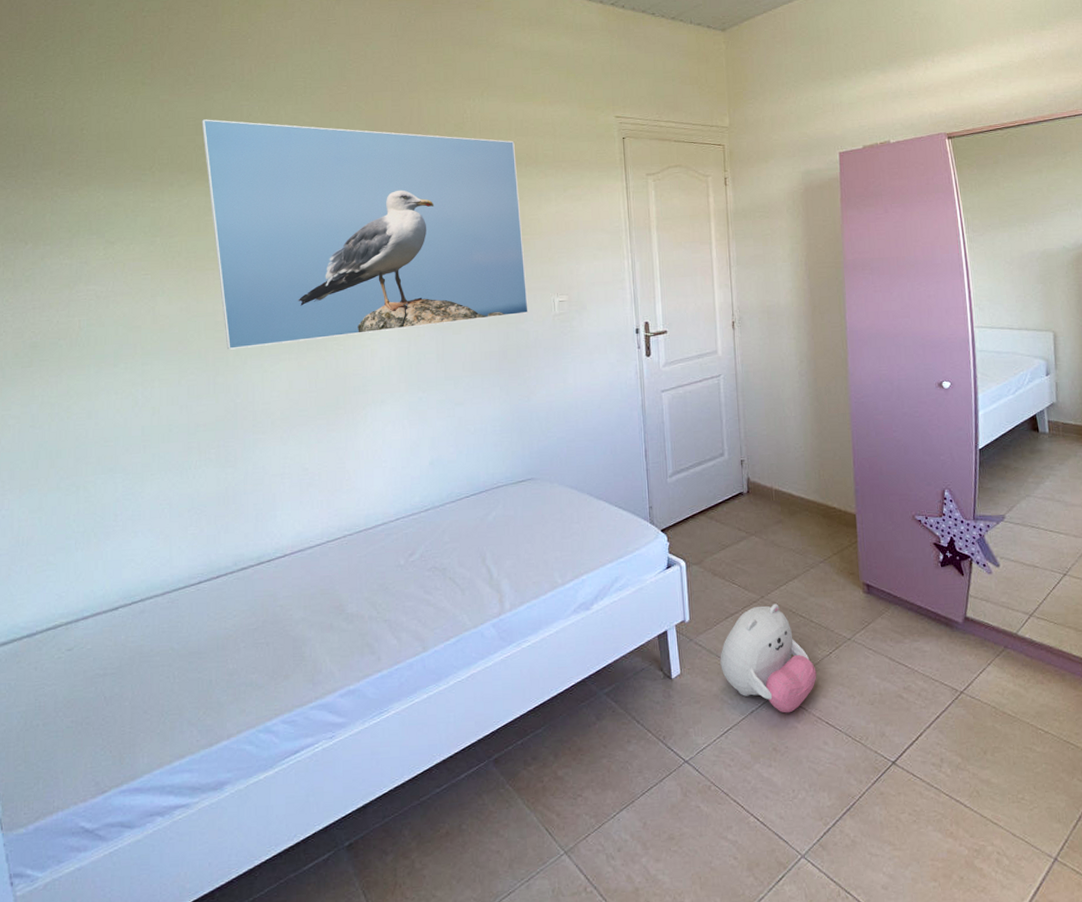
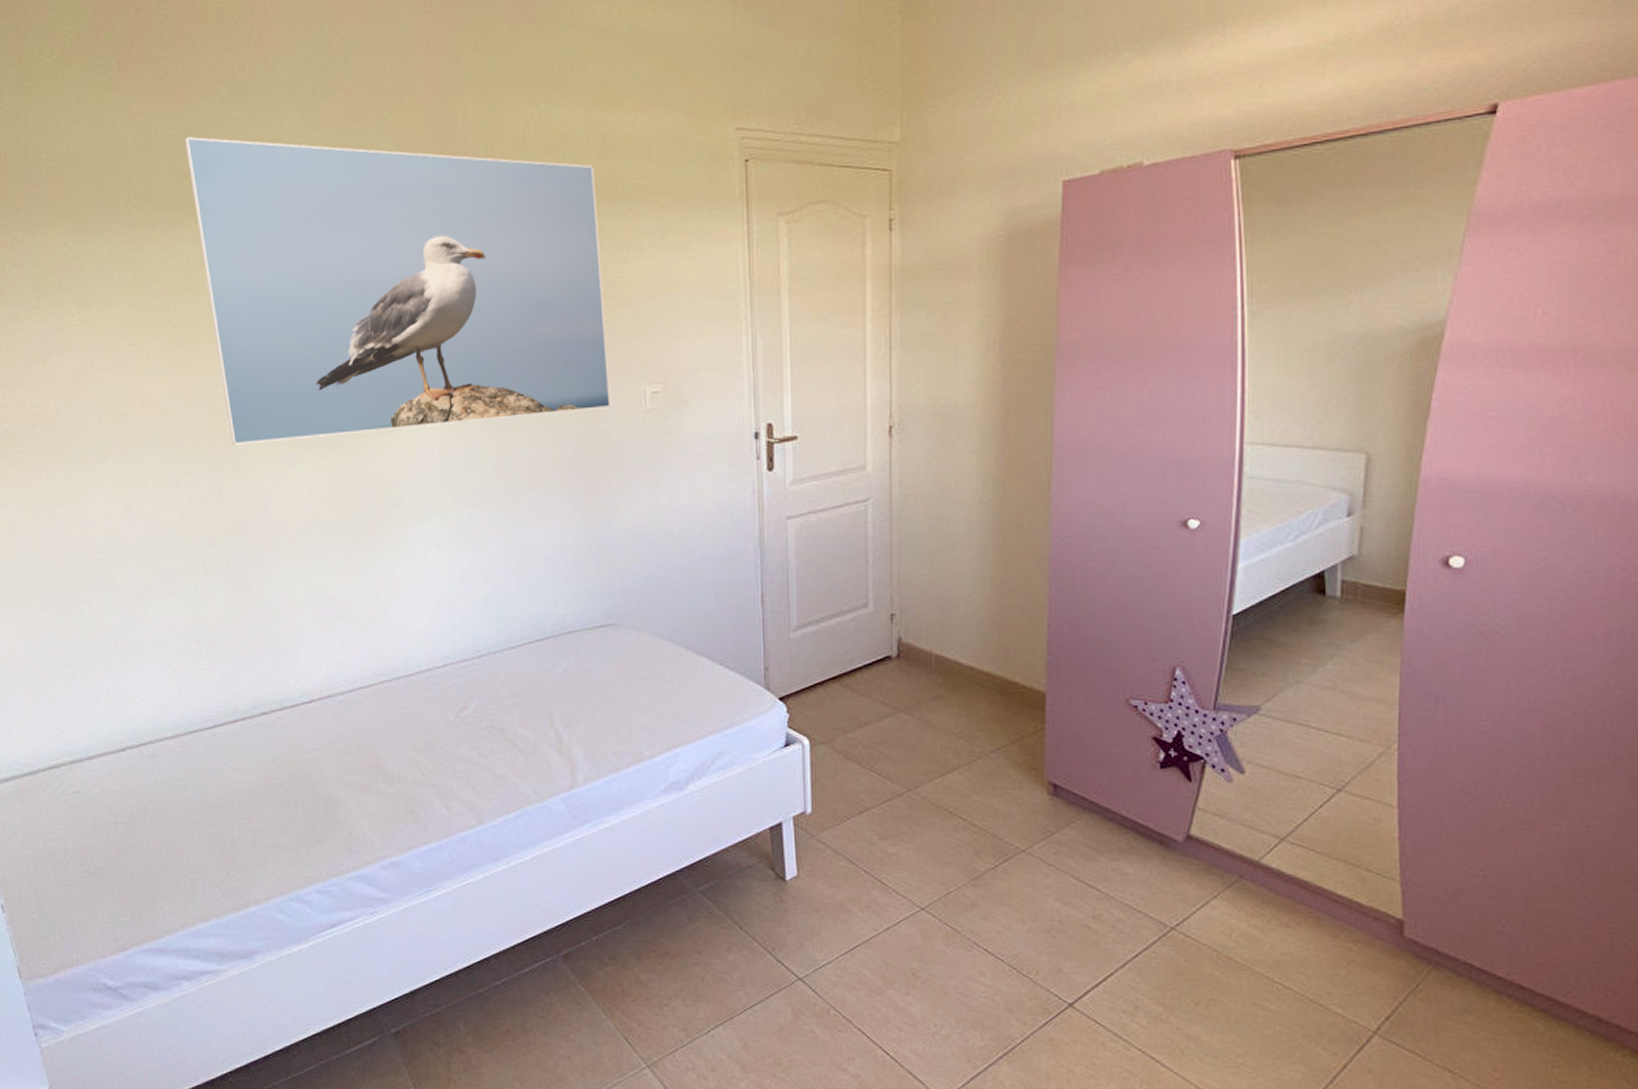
plush toy: present [720,603,817,713] -> none [849,800,976,934]

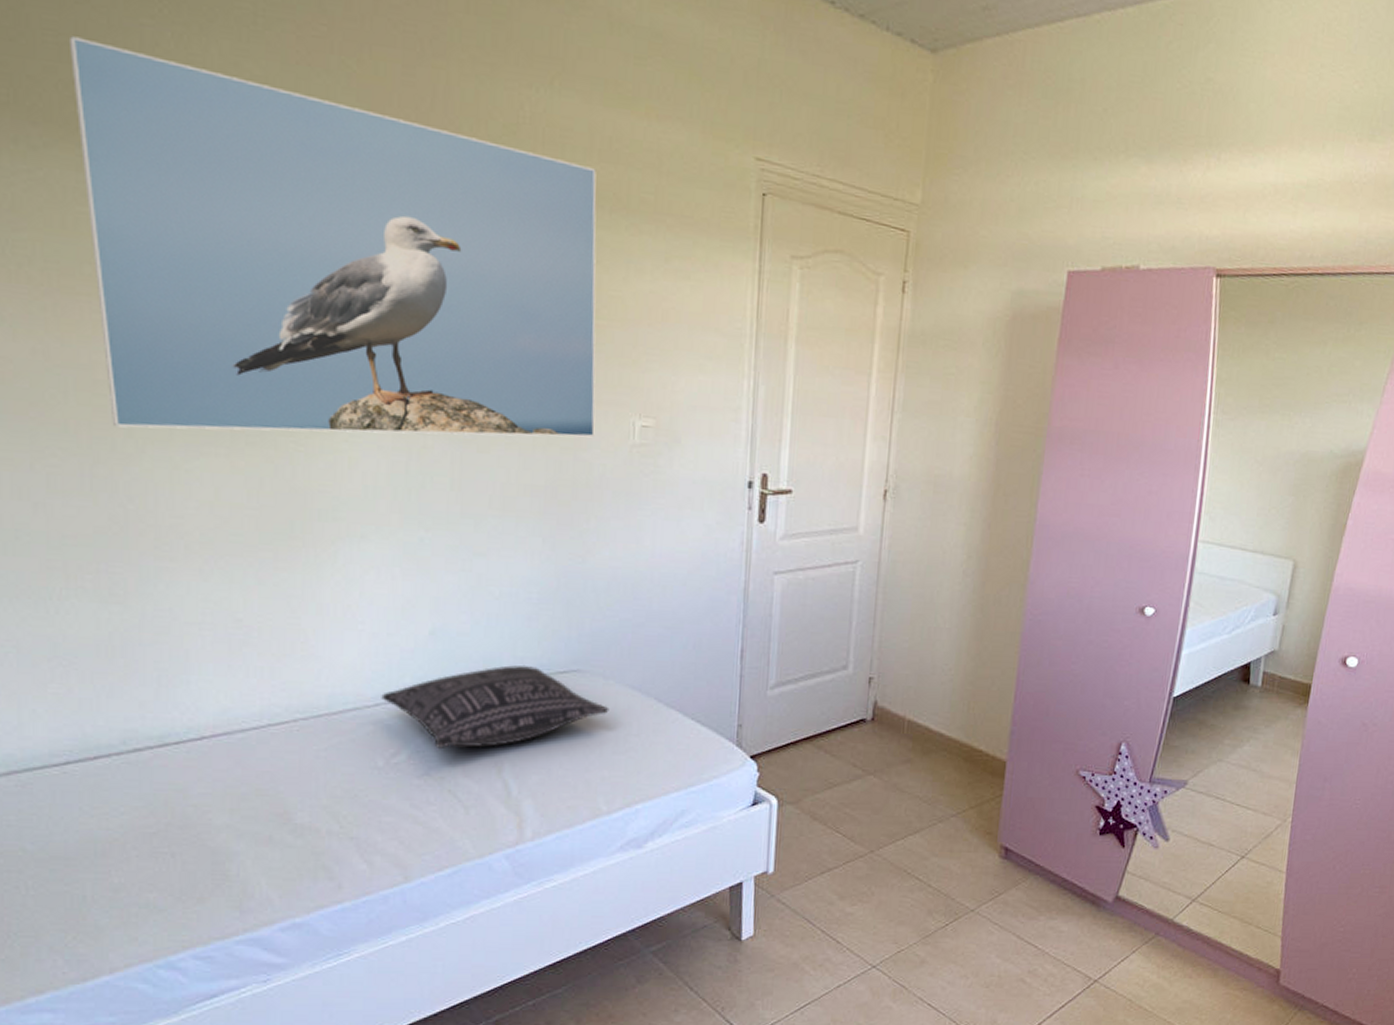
pillow: none [448,622,644,702] -> present [381,664,609,748]

